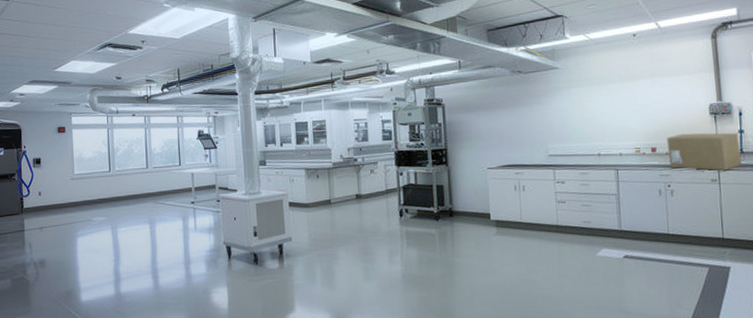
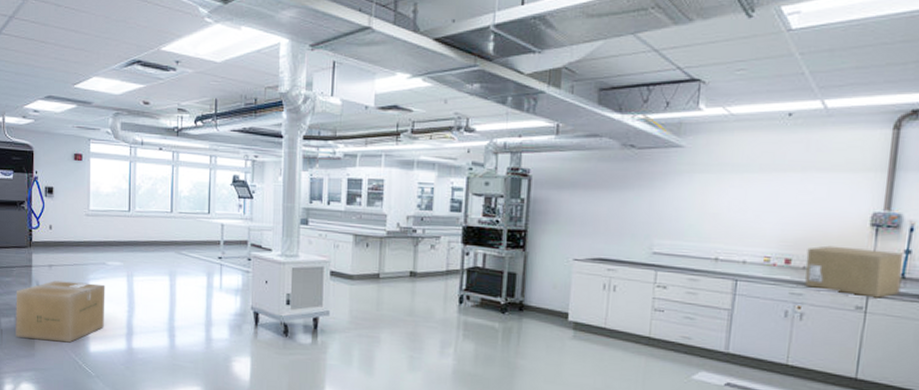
box: none [11,238,94,298] -> present [16,280,106,343]

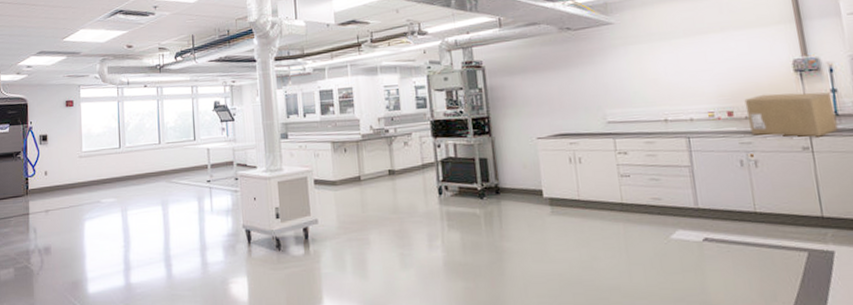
box: present [16,280,106,343] -> none [14,222,102,289]

